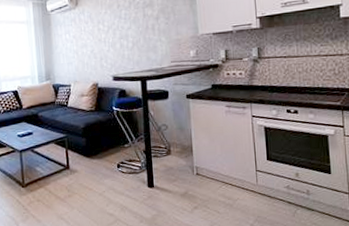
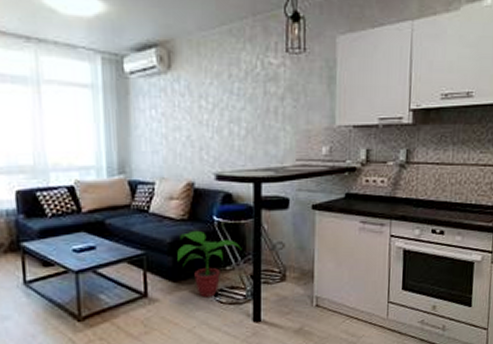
potted plant: none [89,118,136,169] -> present [177,230,242,298]

